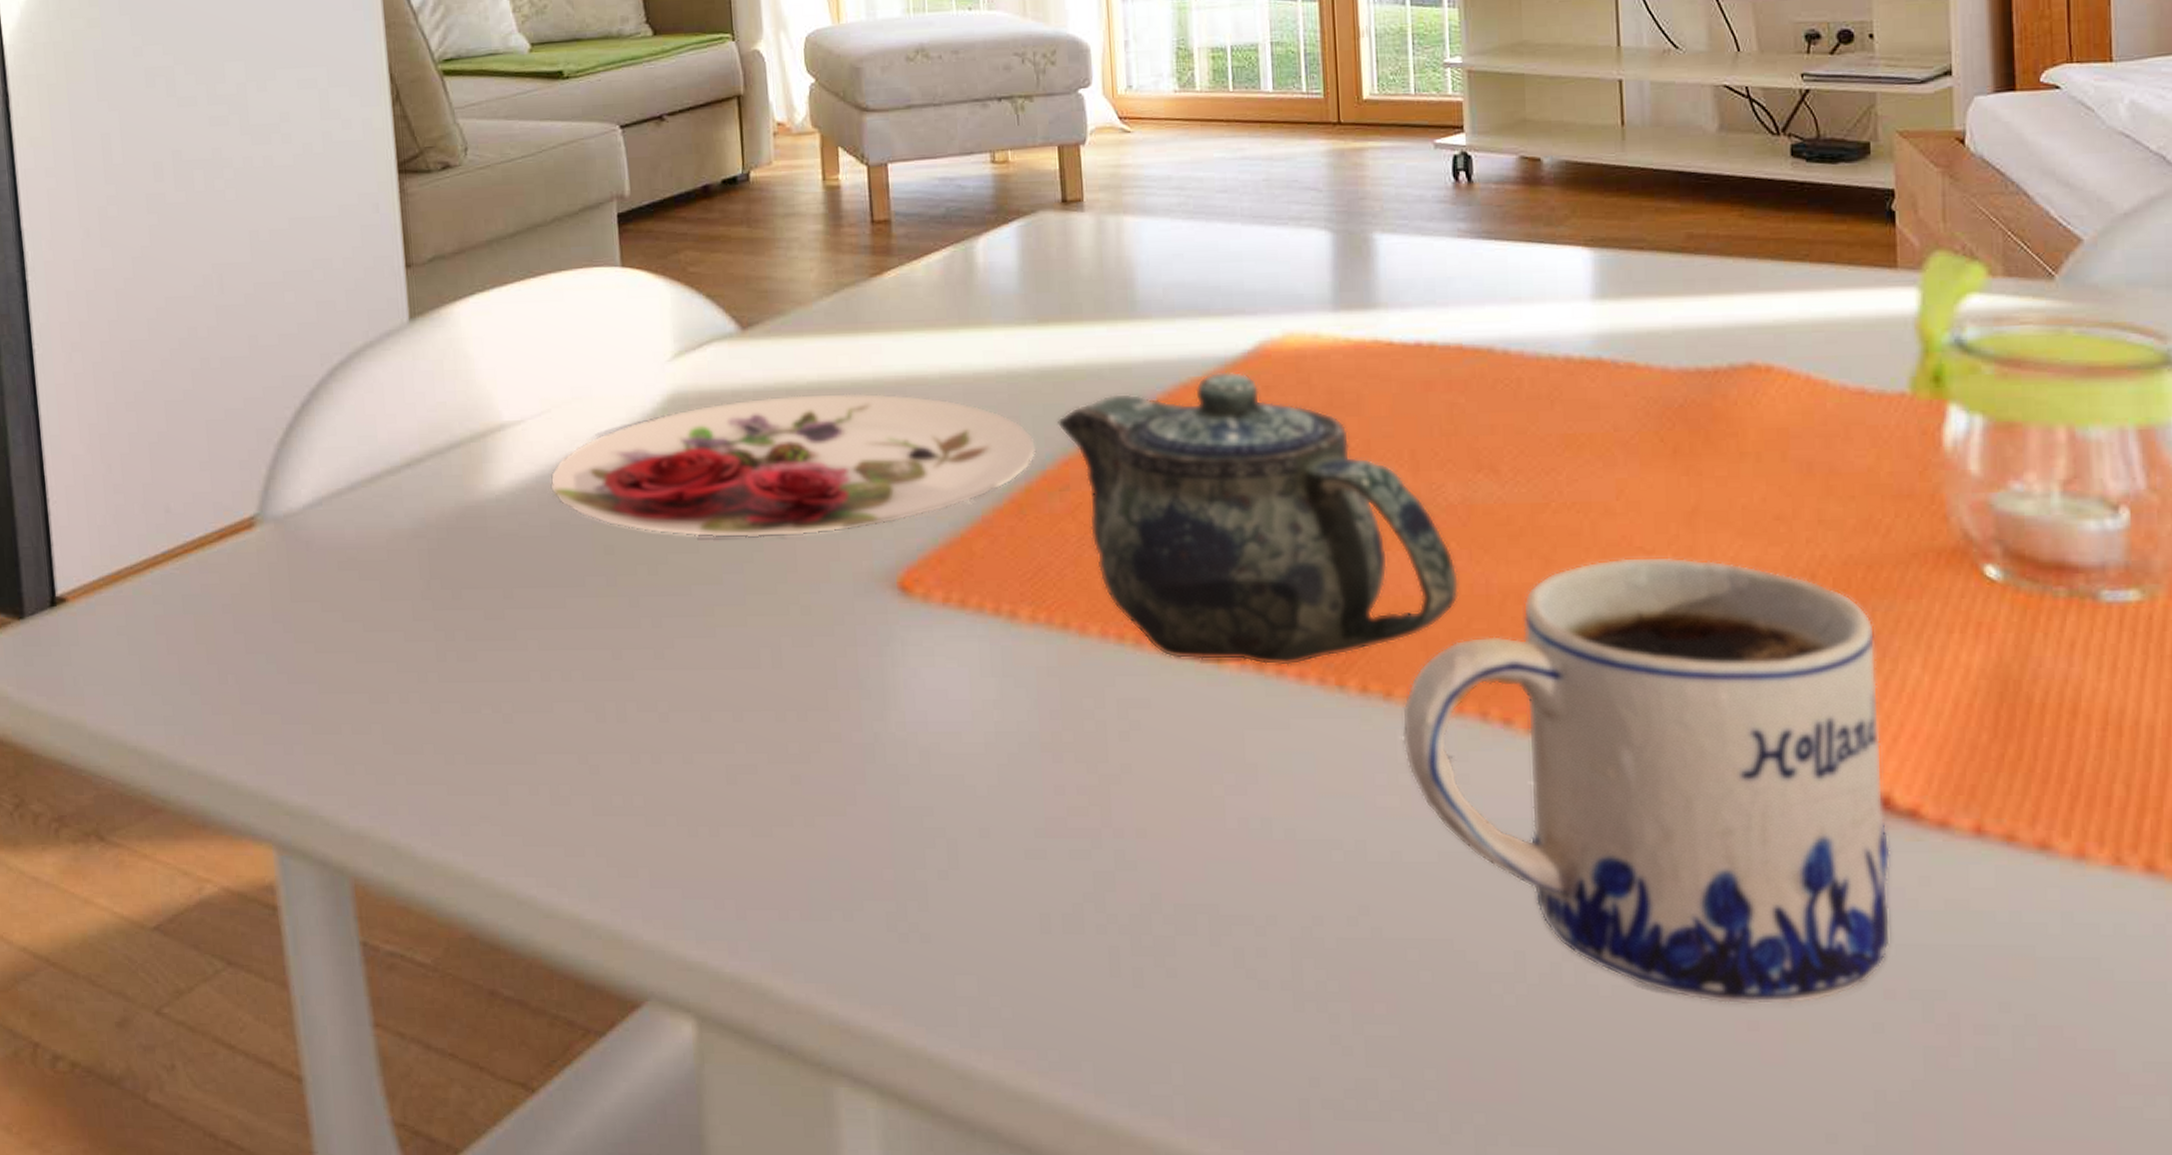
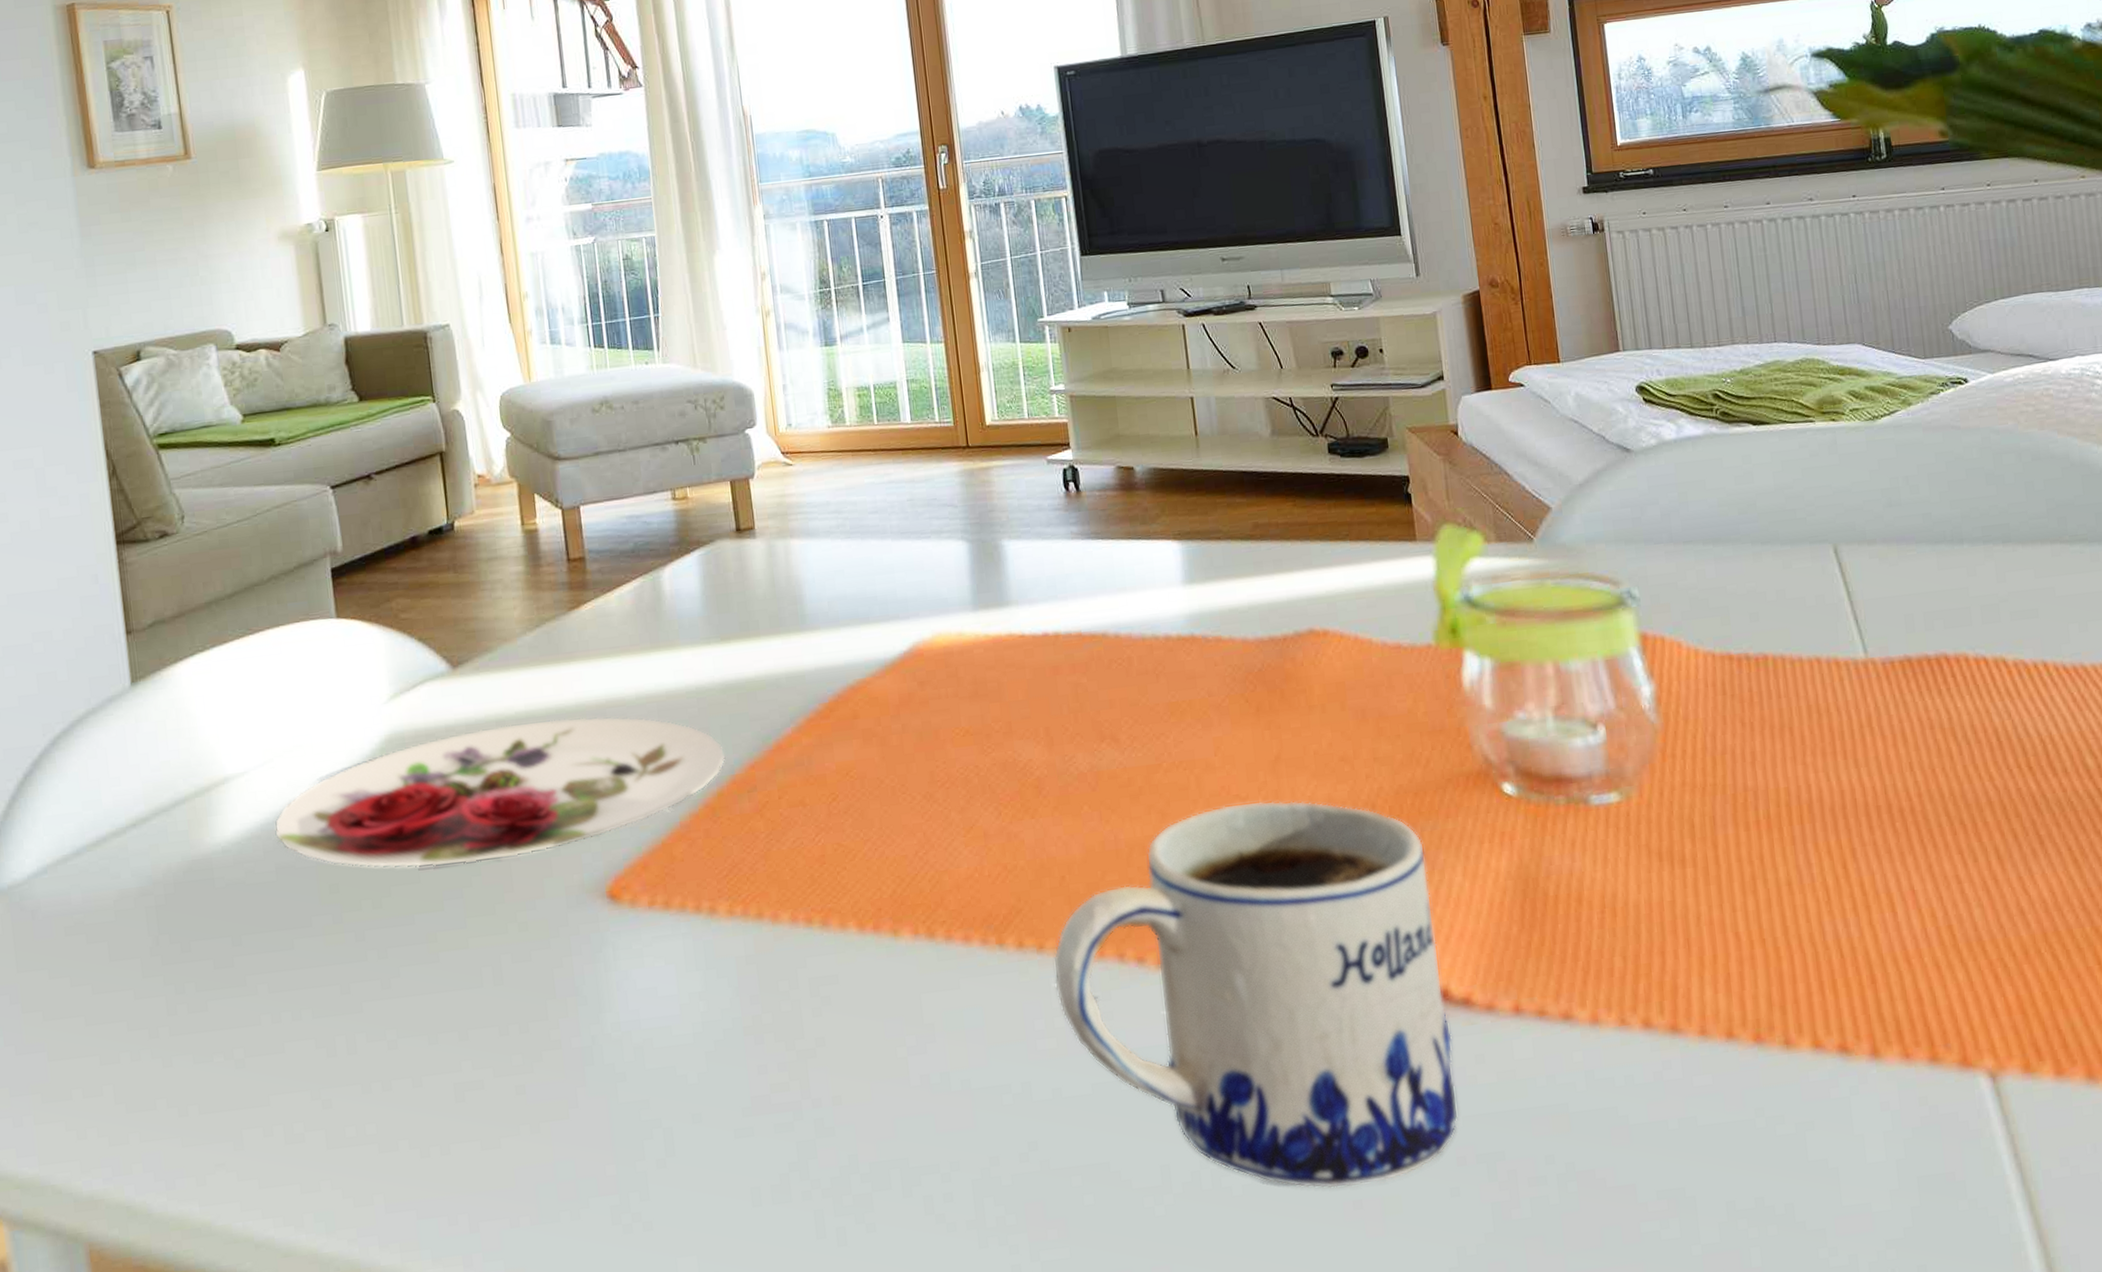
teapot: present [1056,371,1460,665] -> none [742,671,1094,936]

